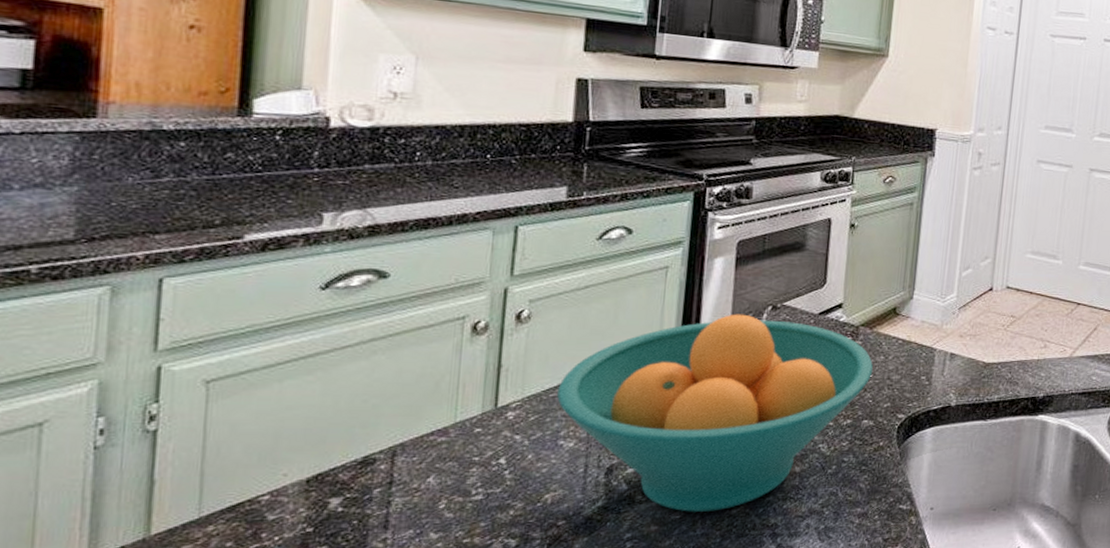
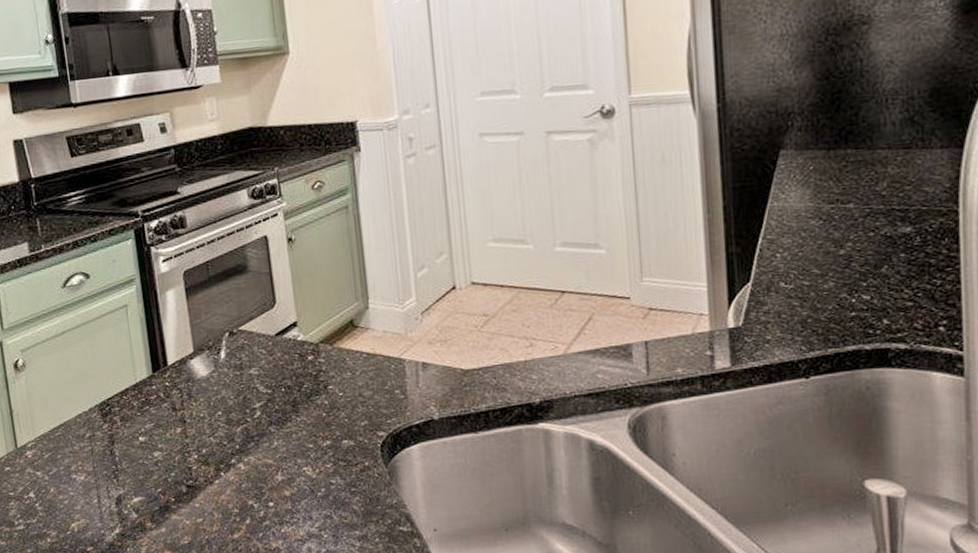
fruit bowl: present [557,314,874,512] -> none [60,343,343,538]

